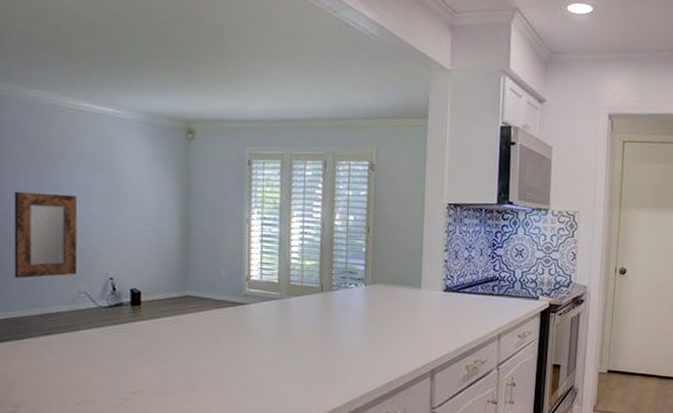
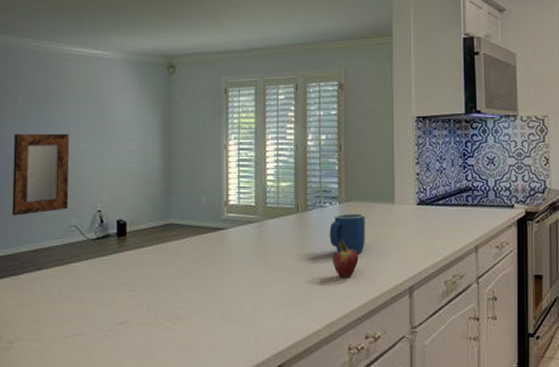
mug: none [353,295,391,336] -> present [329,213,365,254]
fruit: none [355,320,383,358] -> present [332,239,359,277]

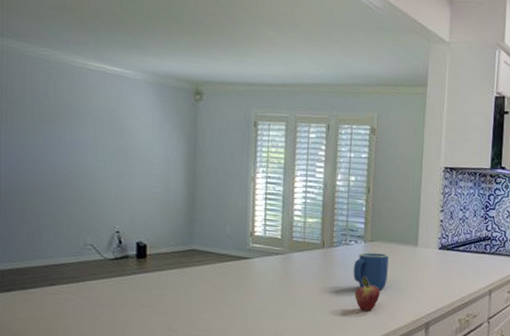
home mirror: present [12,133,70,216] -> none [20,146,85,231]

